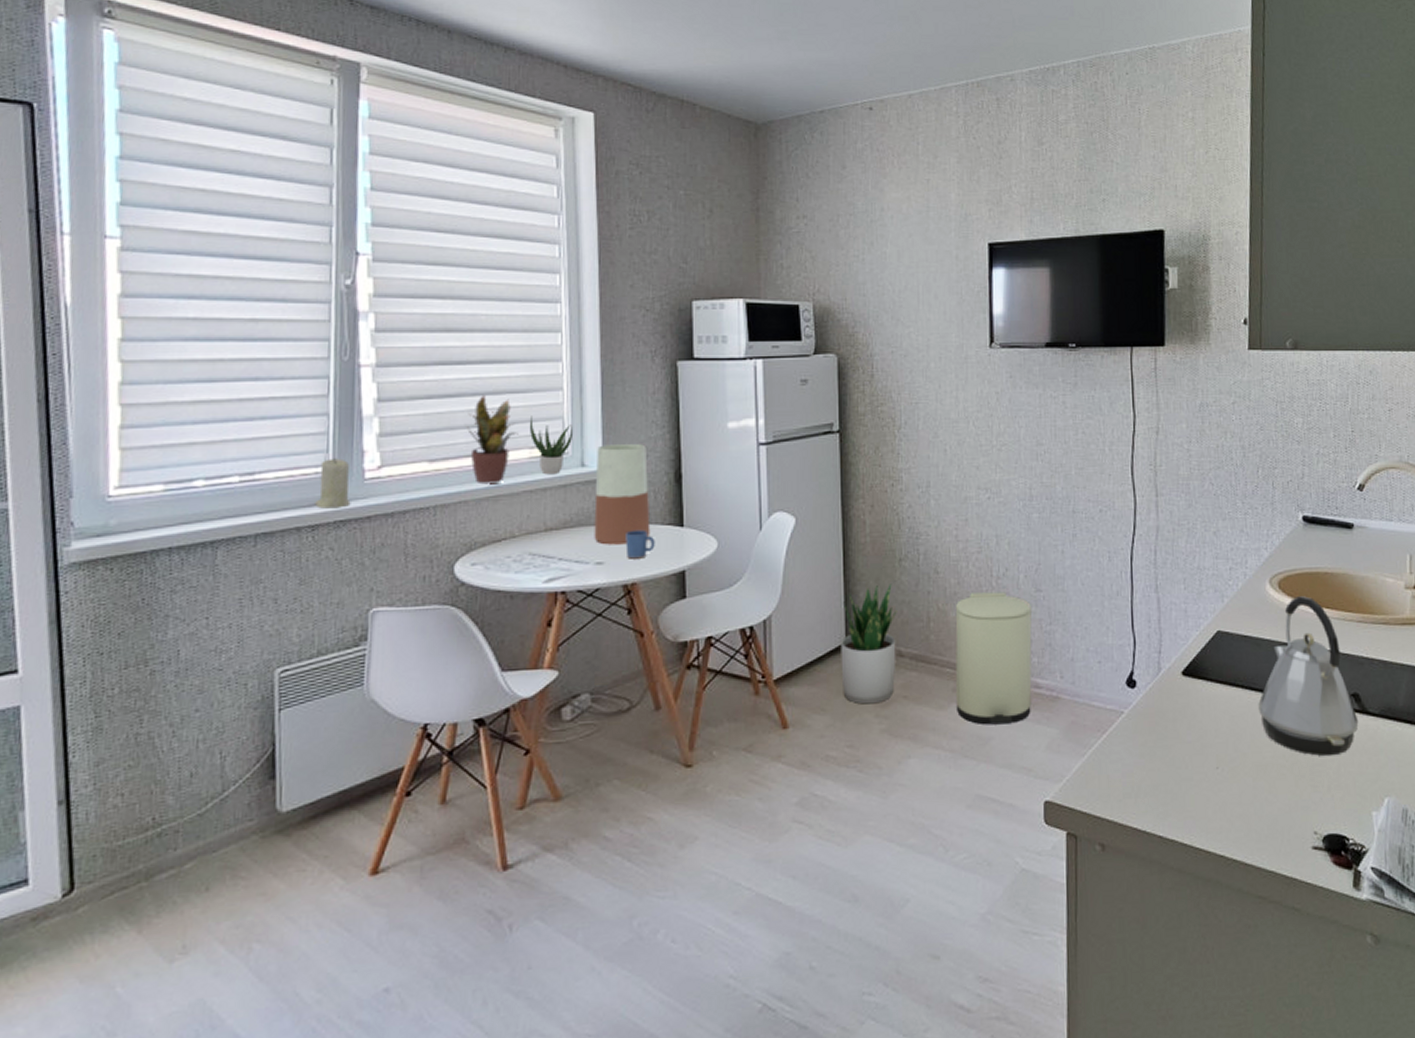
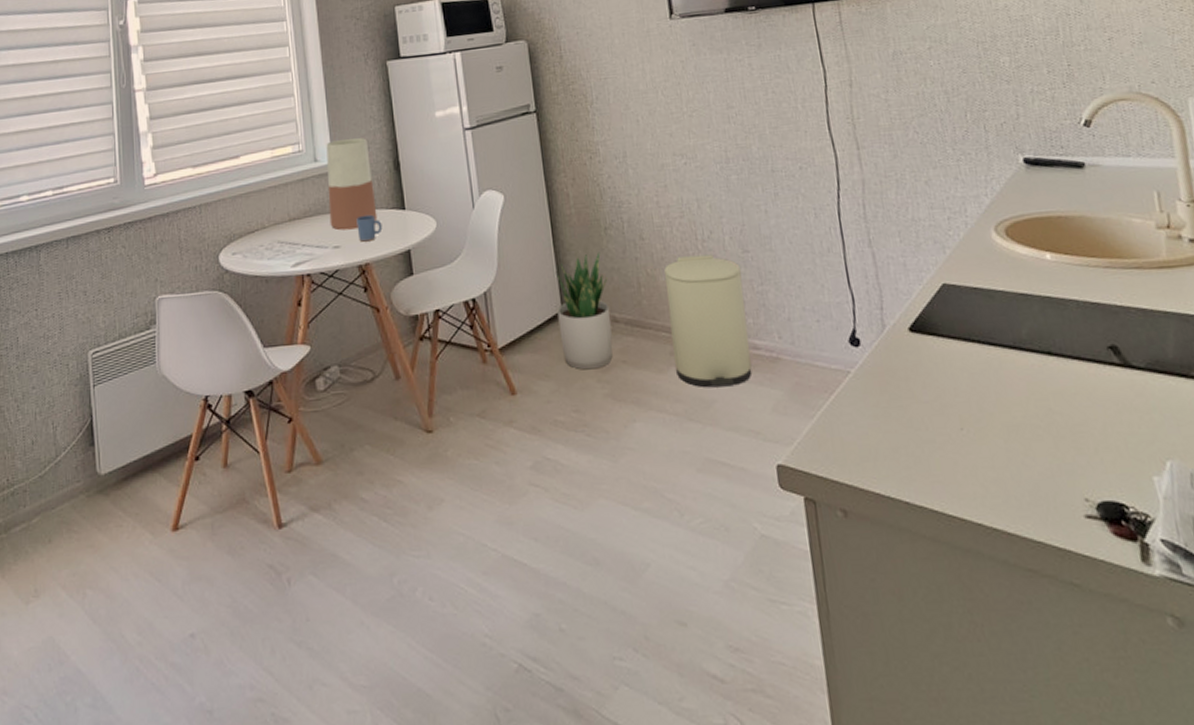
candle: present [315,458,351,509] -> none [109,170,136,214]
potted plant: present [466,394,518,485] -> none [219,105,261,184]
potted plant: present [529,416,572,475] -> none [269,121,305,172]
kettle: present [1258,596,1359,757] -> none [999,242,1123,415]

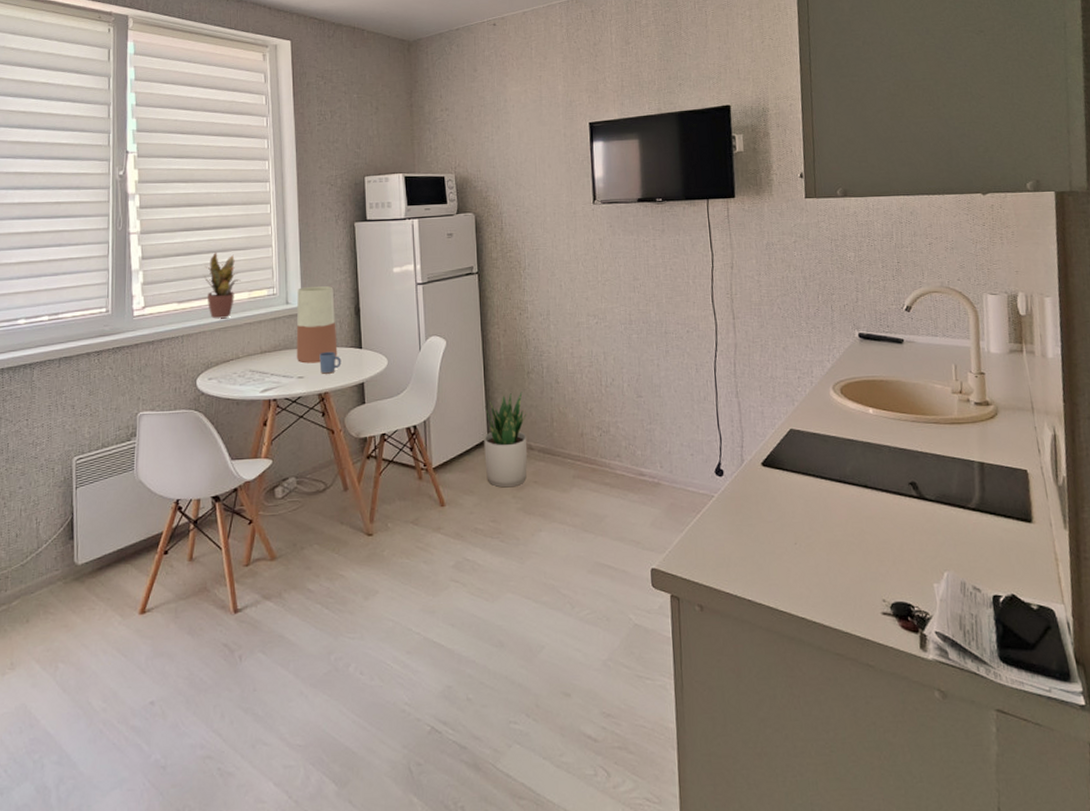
potted plant: none [219,105,261,184] -> present [203,251,241,319]
pedal bin: present [664,254,752,388] -> none [573,398,638,506]

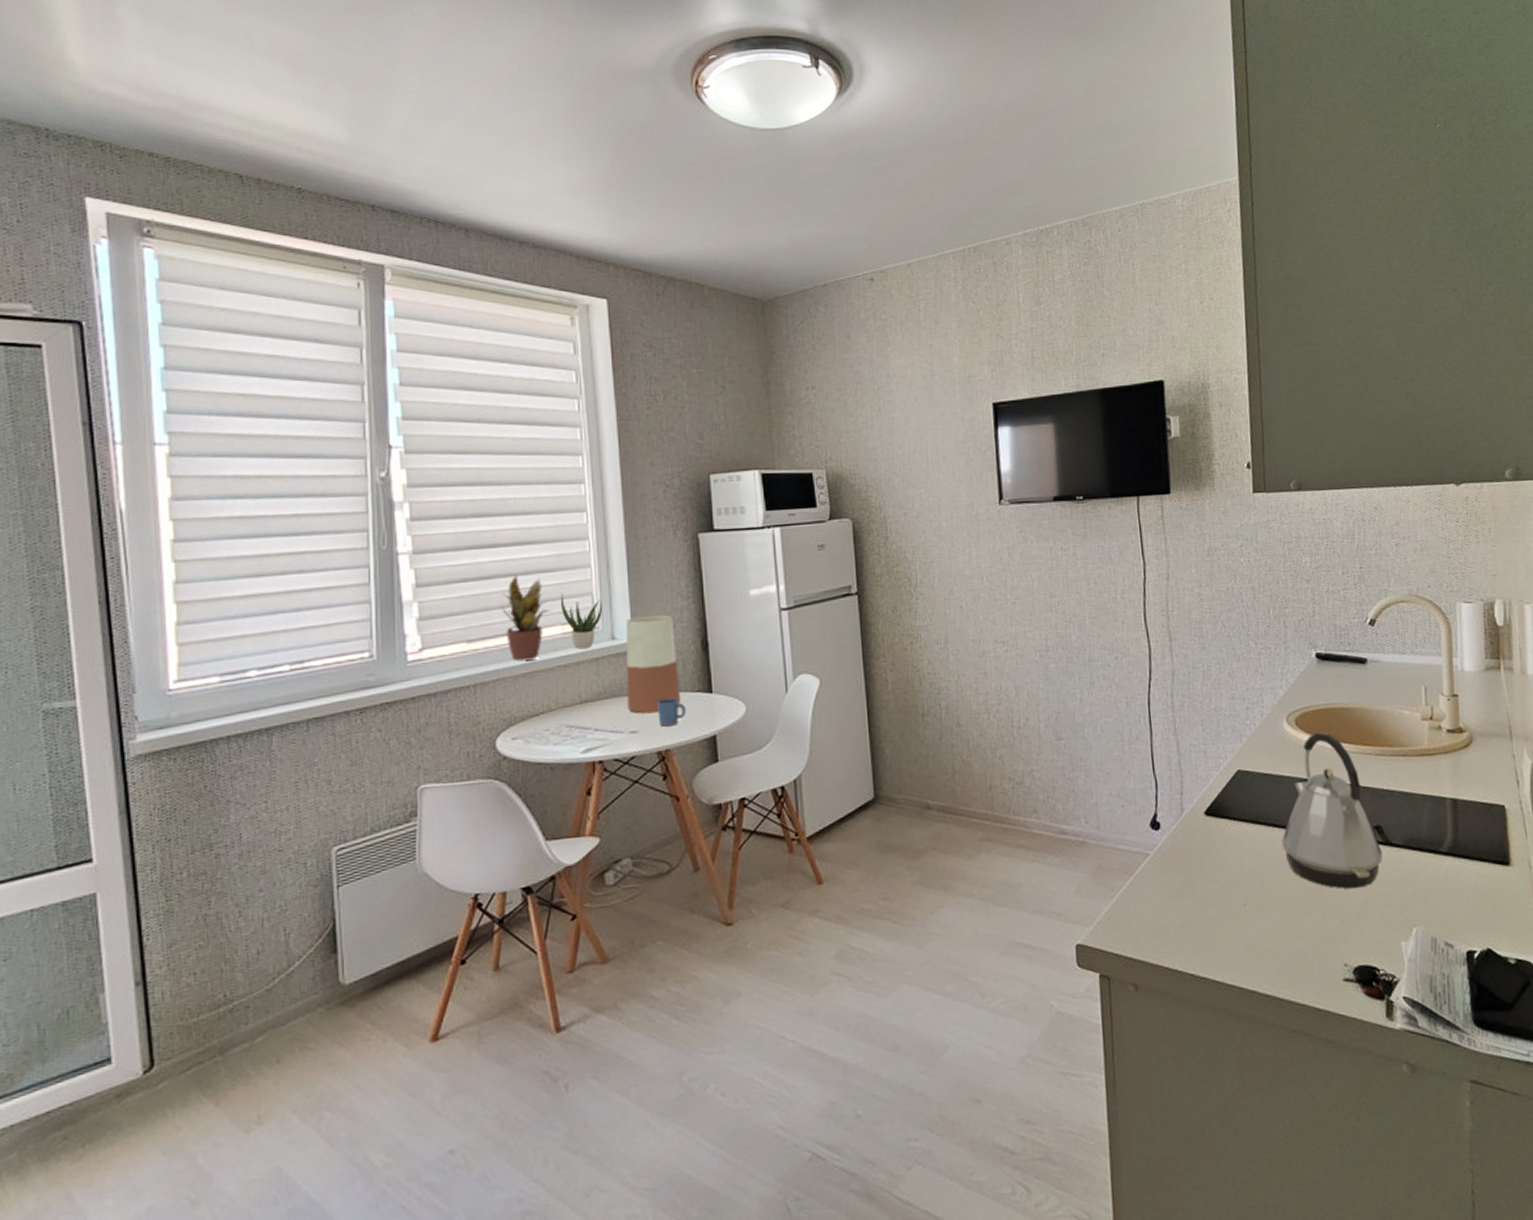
potted plant: none [248,267,279,311] -> present [560,593,602,650]
planter: present [484,391,528,488] -> none [869,738,924,858]
kettle: none [828,400,918,536] -> present [1282,732,1383,889]

